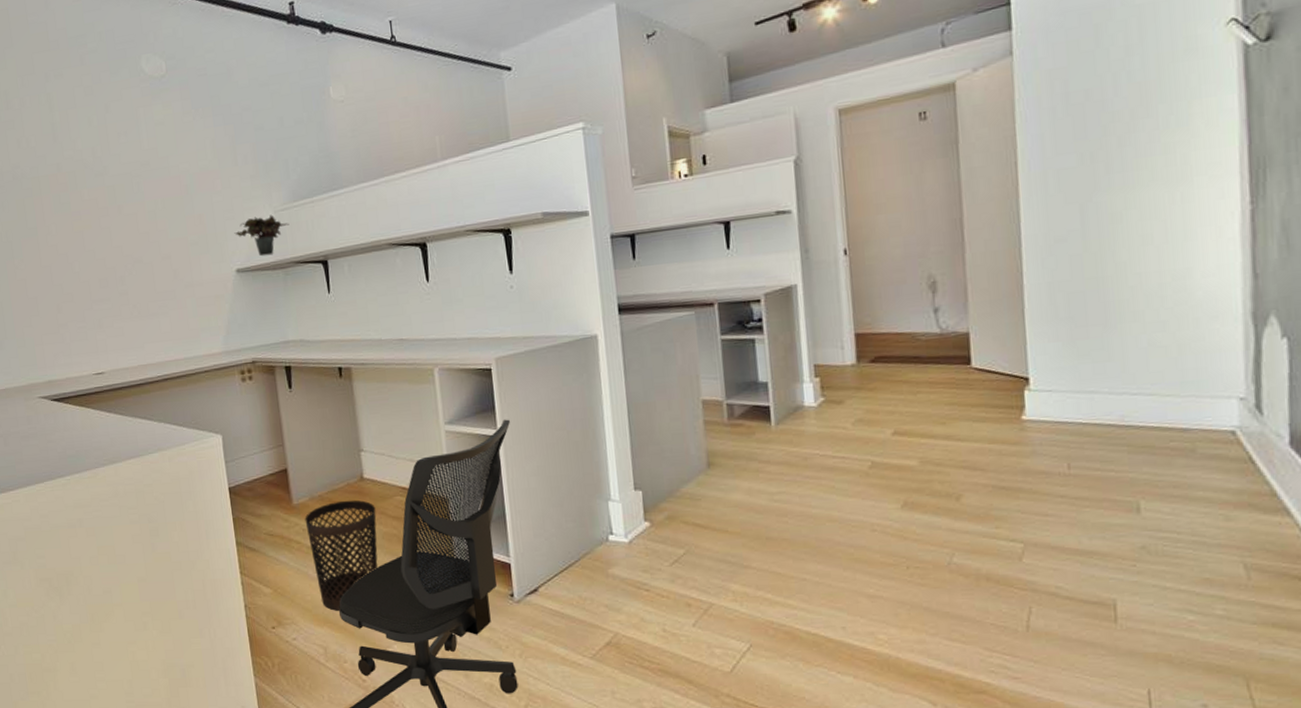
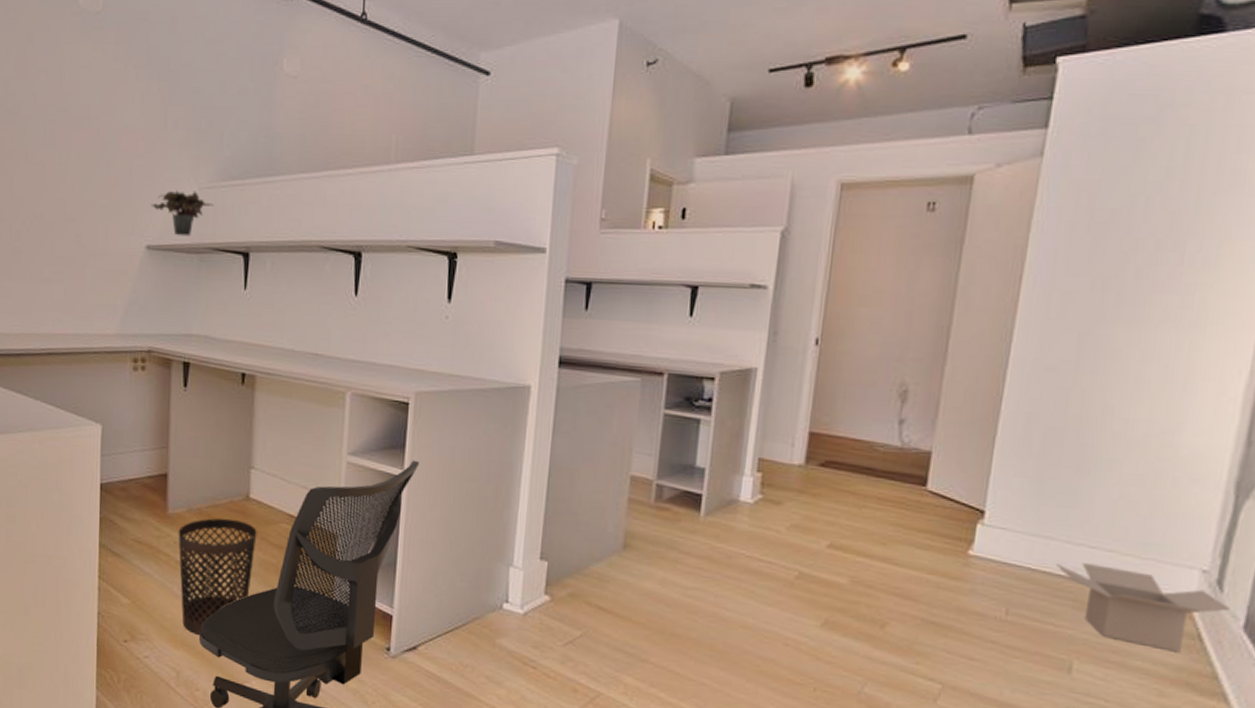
cardboard box: none [1105,409,1274,478] -> present [1056,563,1231,653]

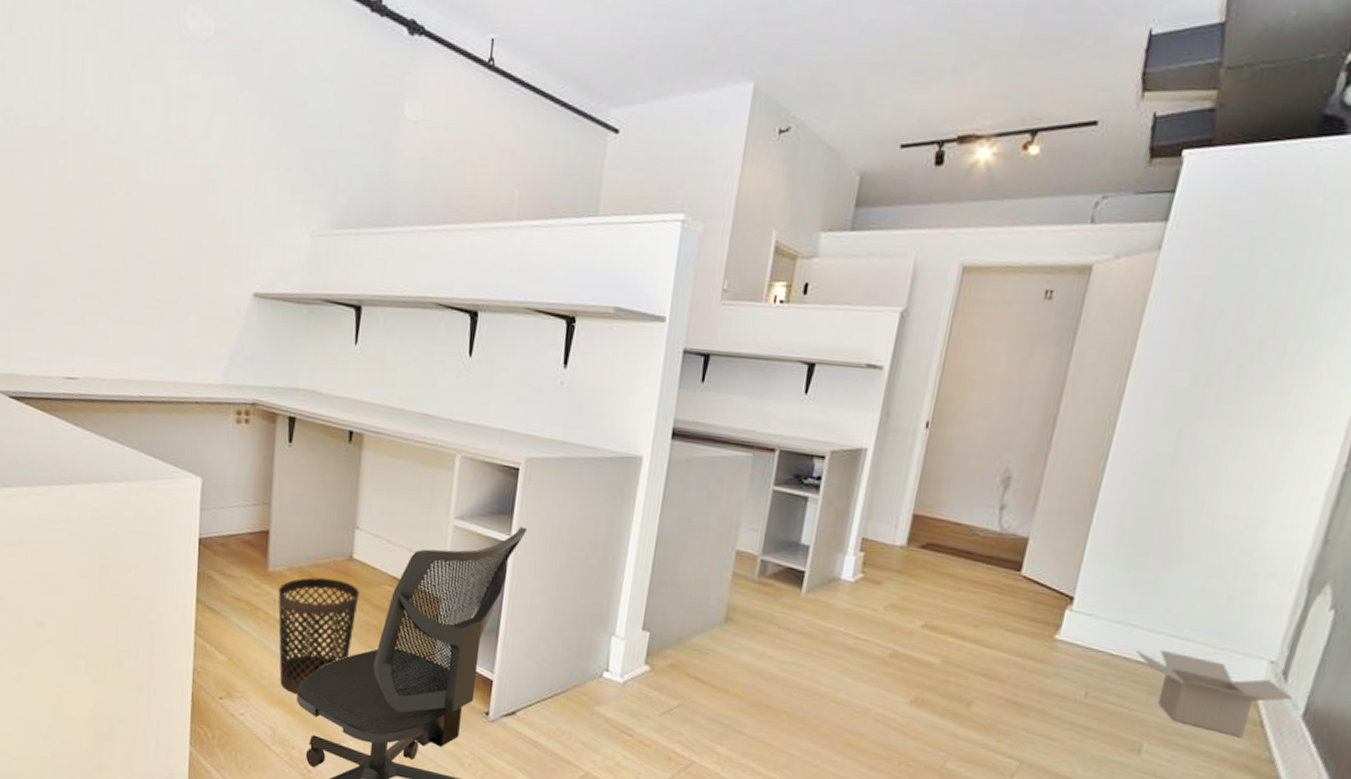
potted plant: present [151,190,214,237] -> none [259,236,326,286]

